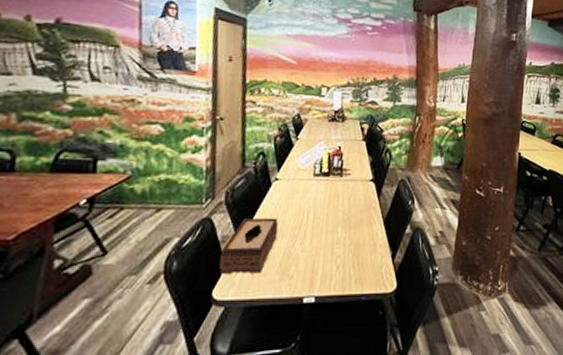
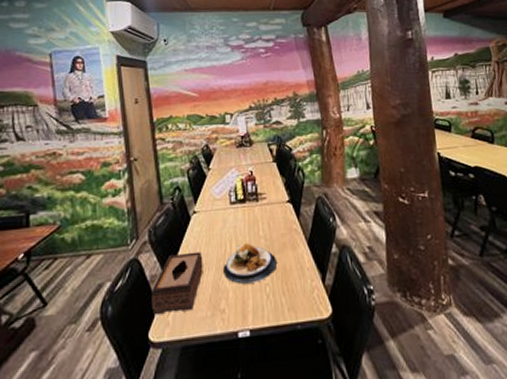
plate: none [296,215,352,253] -> present [222,243,278,284]

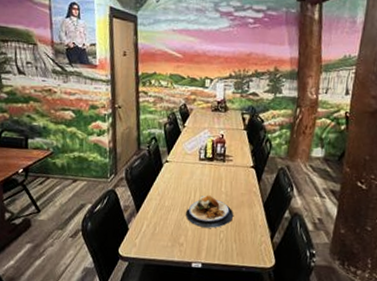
tissue box: present [152,251,203,316] -> none [123,193,170,239]

